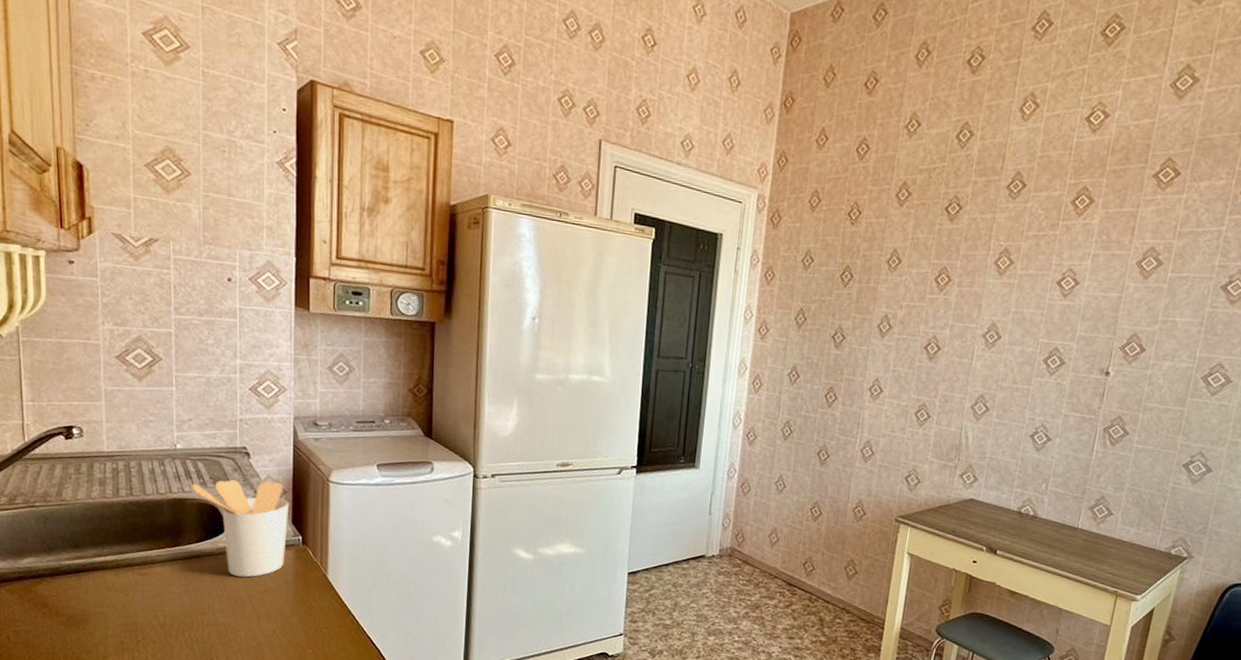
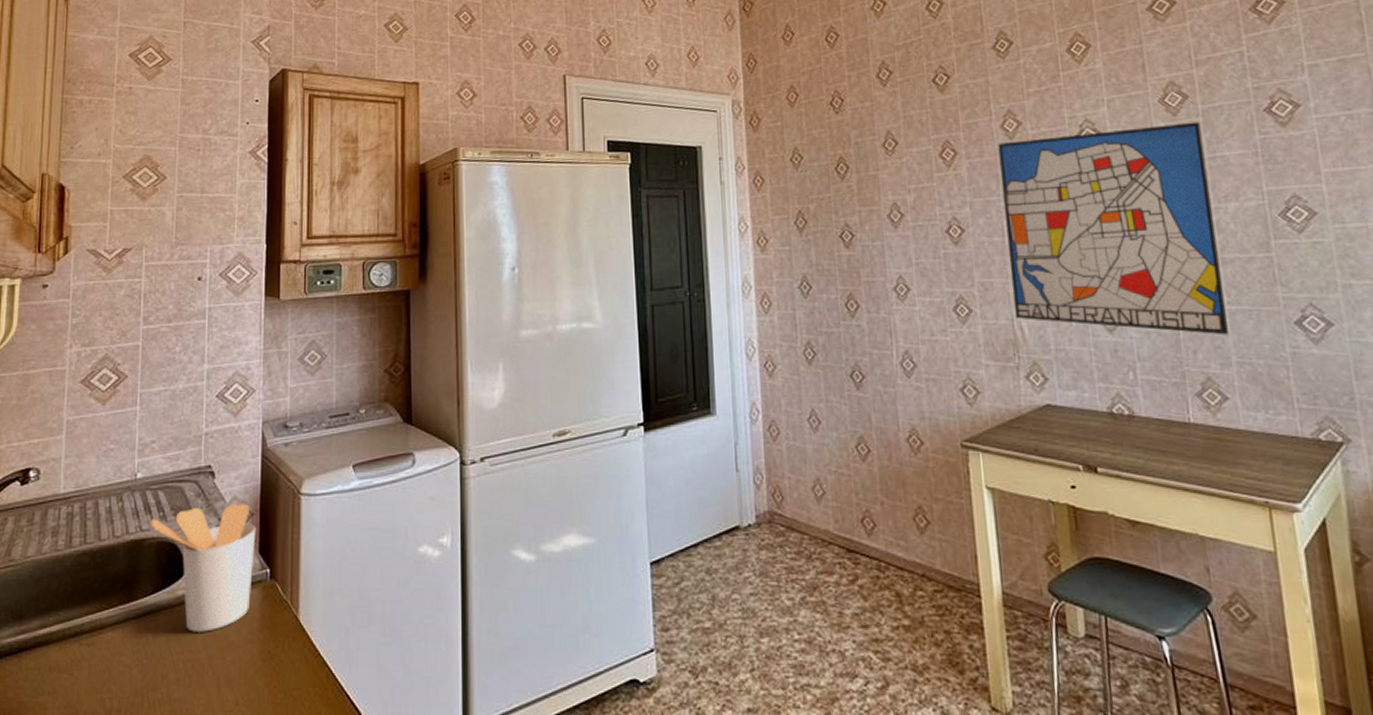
wall art: none [965,277,1165,467] -> present [997,121,1229,335]

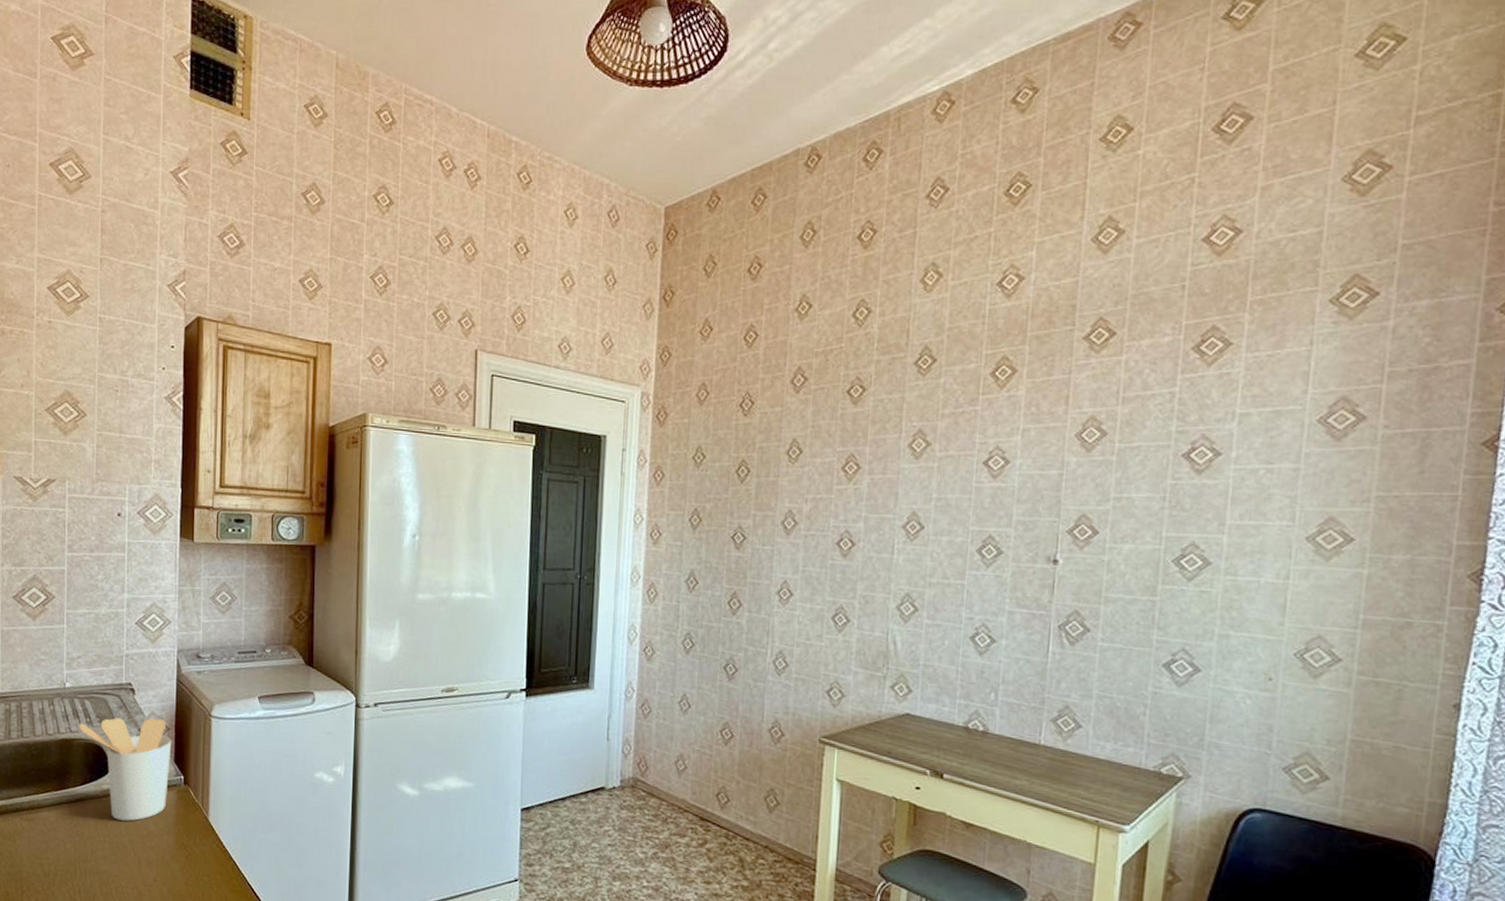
wall art: present [997,121,1229,335] -> none [891,460,1114,670]

